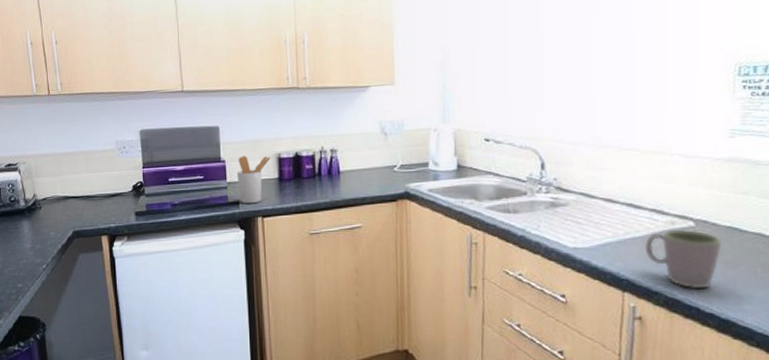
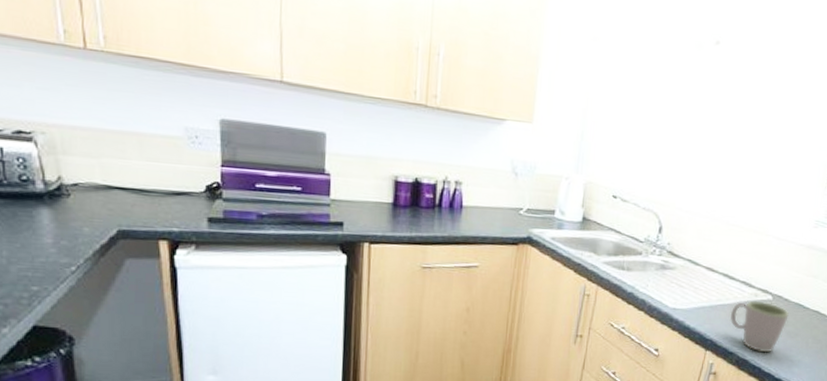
utensil holder: present [237,155,271,204] -> none [343,171,386,228]

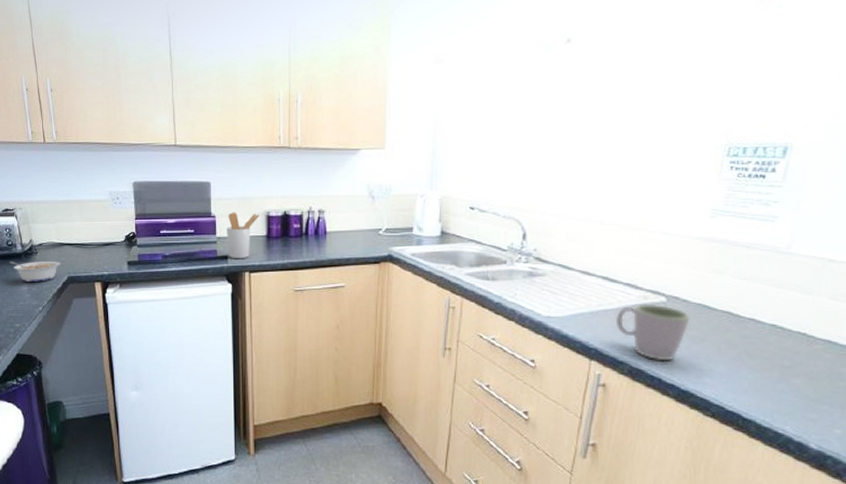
legume: none [22,202,107,234] -> present [9,260,60,282]
utensil holder: none [343,171,386,228] -> present [227,212,260,259]

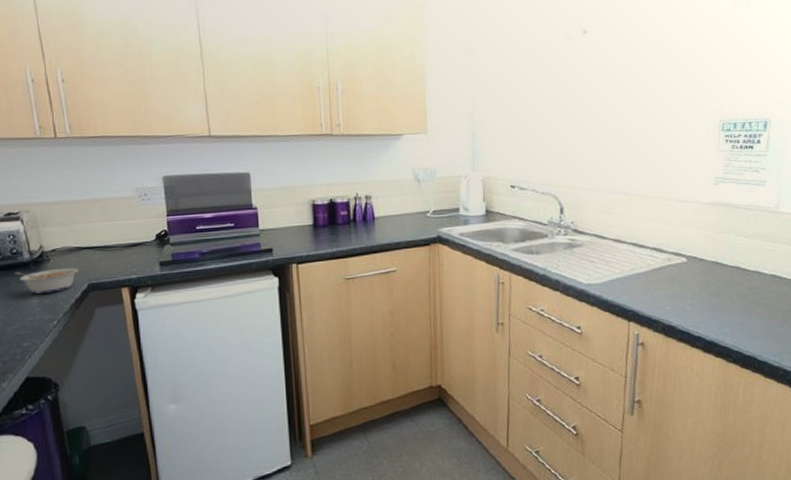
utensil holder: present [227,212,260,259] -> none [270,202,305,251]
mug: present [615,305,690,361] -> none [646,265,708,317]

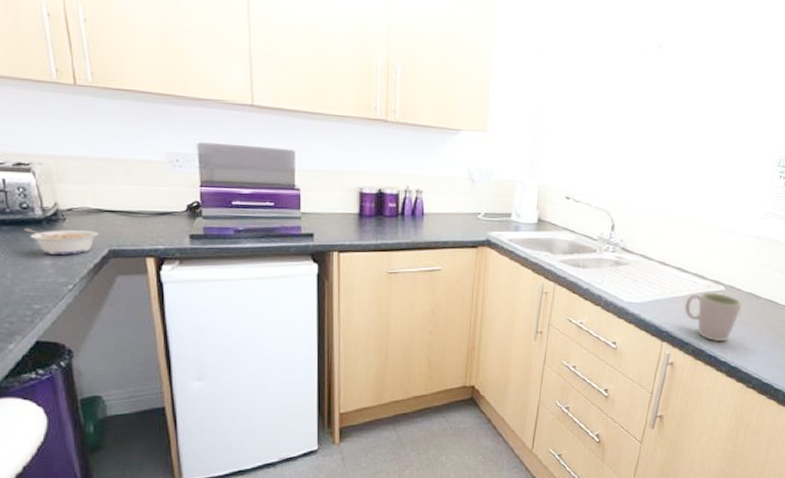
mug: none [646,265,708,317] -> present [684,293,742,342]

